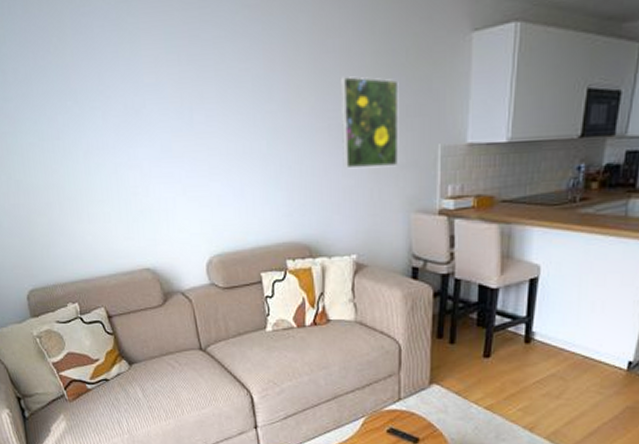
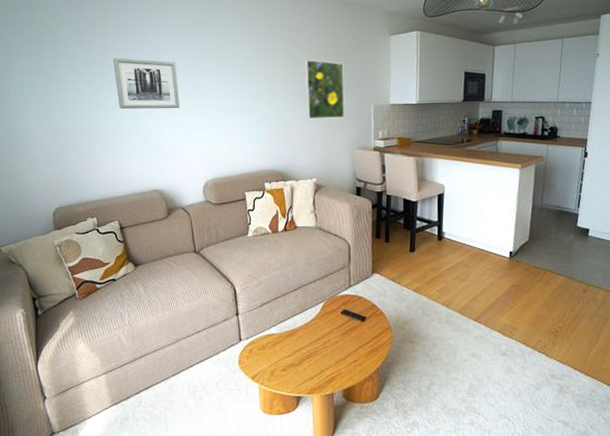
wall art: none [78,82,170,158] -> present [114,58,180,110]

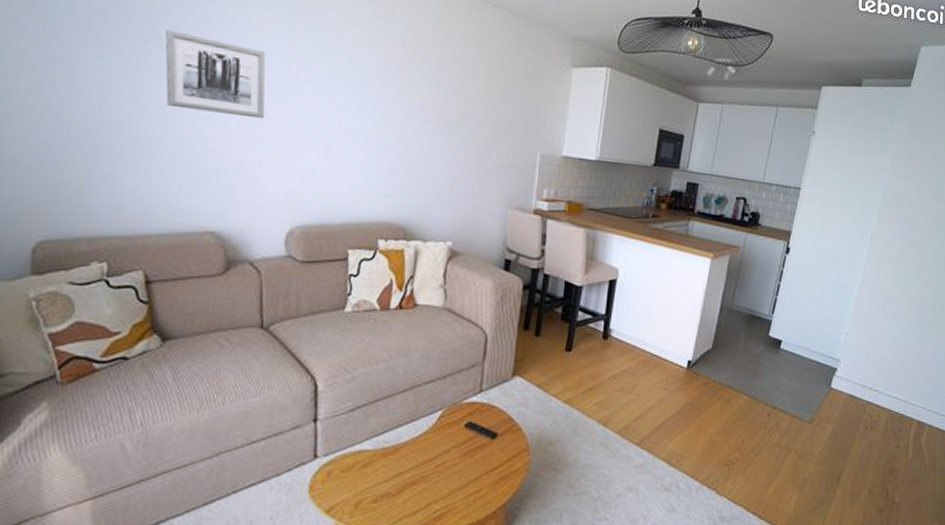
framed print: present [305,60,344,120] -> none [448,80,508,166]

